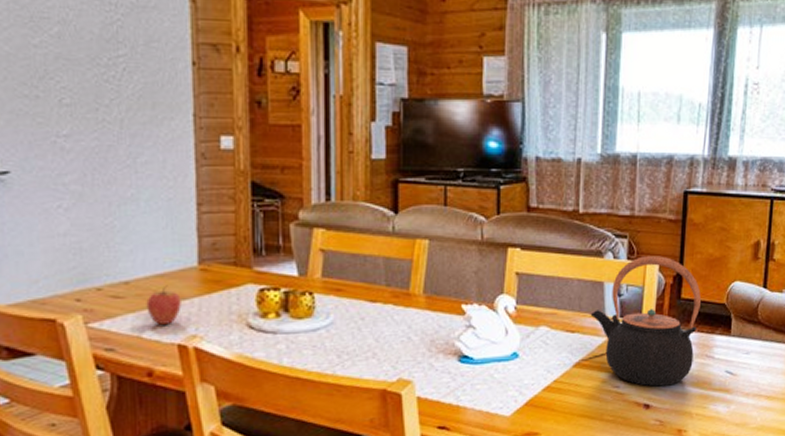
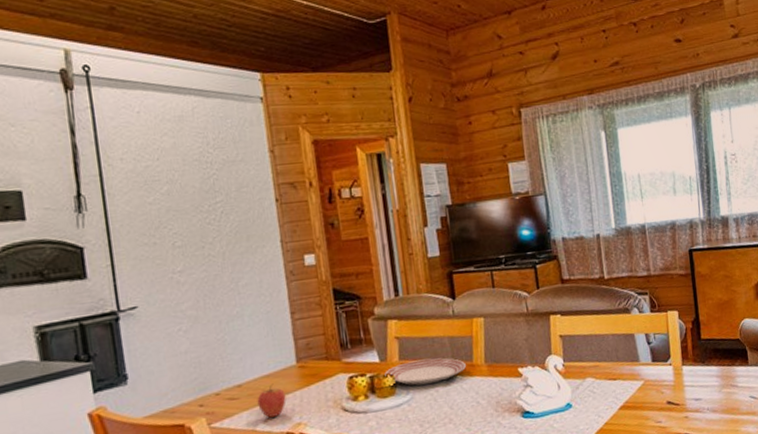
dinner plate: none [303,279,400,309] -> present [384,358,466,386]
teapot: present [590,256,701,387] -> none [627,305,721,418]

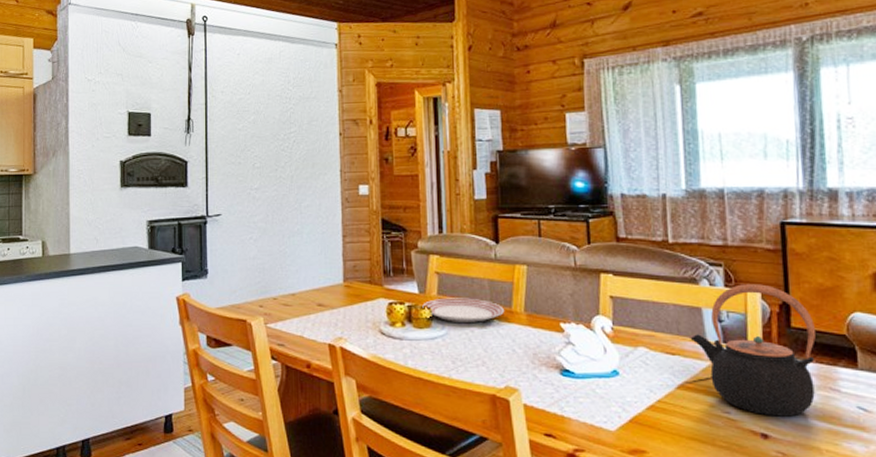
fruit: present [257,383,286,418] -> none [307,297,331,328]
teapot: none [627,305,721,418] -> present [690,284,816,417]

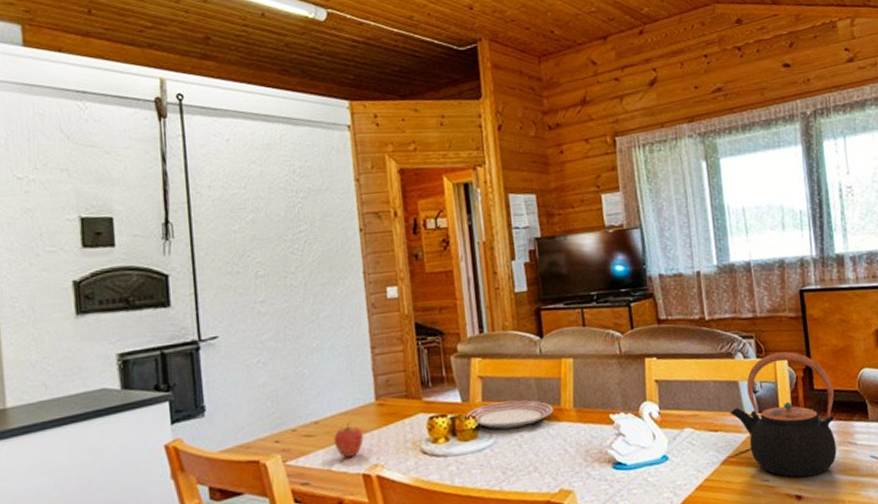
fruit: none [307,297,331,328] -> present [334,421,364,458]

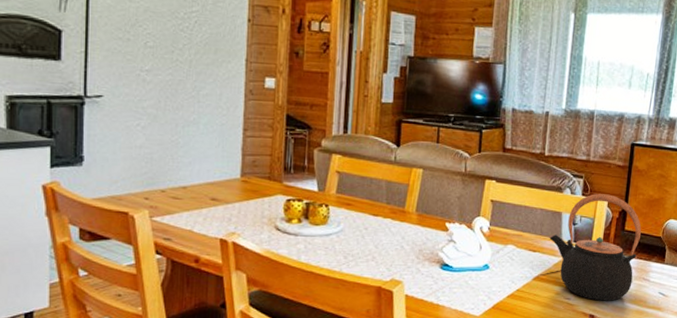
fruit: present [334,421,364,458] -> none [198,191,226,222]
dinner plate: present [466,400,553,429] -> none [320,196,397,221]

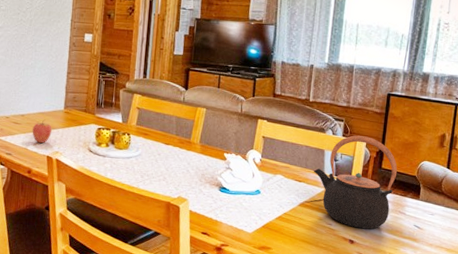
fruit: none [198,191,226,222] -> present [32,119,52,143]

